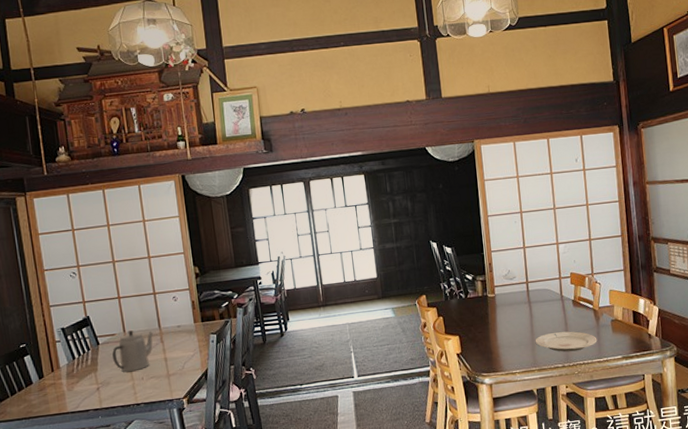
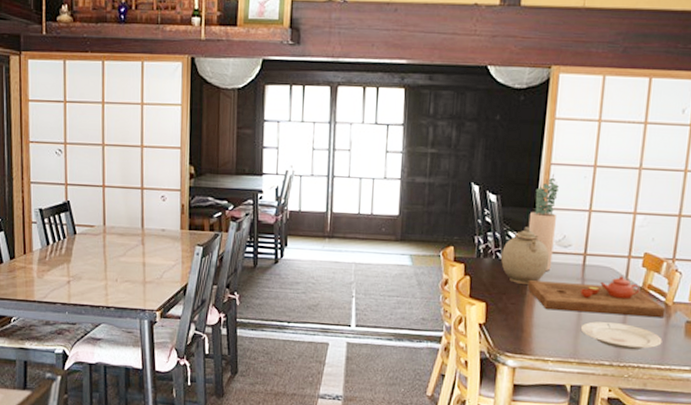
teapot: present [112,329,154,373] -> none [88,224,135,271]
teapot: none [464,269,502,316] -> present [501,227,550,284]
vase: none [479,223,504,302] -> present [528,173,559,272]
tea set: none [488,294,595,331] -> present [527,276,666,317]

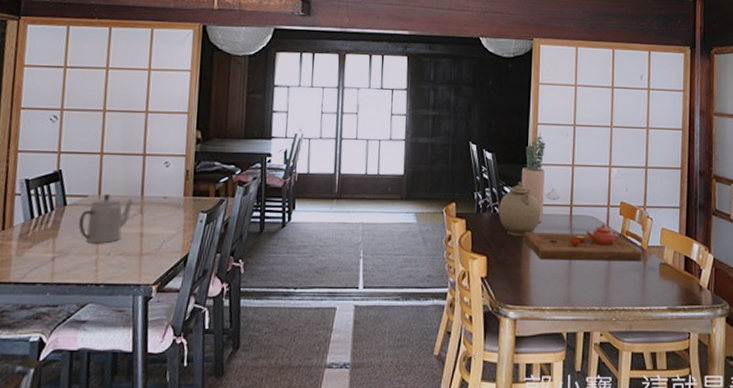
teapot: none [88,224,135,271] -> present [79,193,134,244]
plate: present [580,321,663,350] -> none [572,268,642,294]

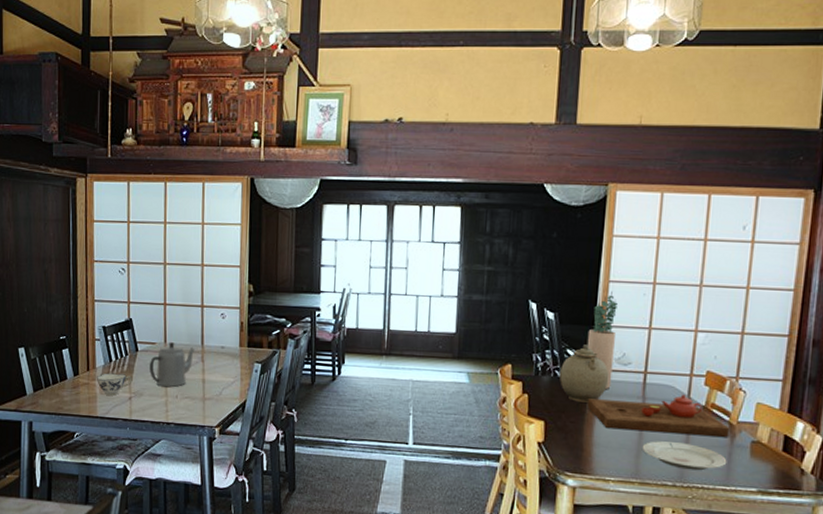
teacup: none [12,231,58,257] -> present [96,373,133,396]
plate: none [572,268,642,294] -> present [642,441,727,471]

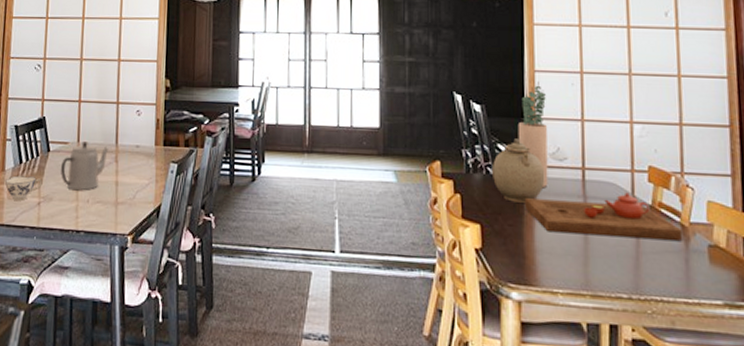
plate: present [642,441,727,471] -> none [589,246,685,281]

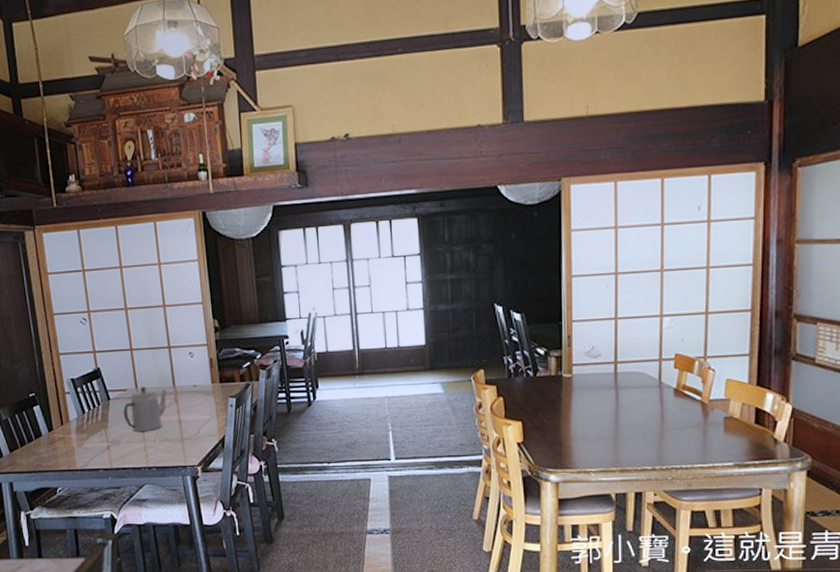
teacup: present [4,175,43,201] -> none [71,424,109,447]
teapot: present [493,139,545,203] -> none [532,342,581,399]
vase: present [517,81,548,189] -> none [555,285,584,384]
tea set: present [524,192,683,241] -> none [561,379,703,421]

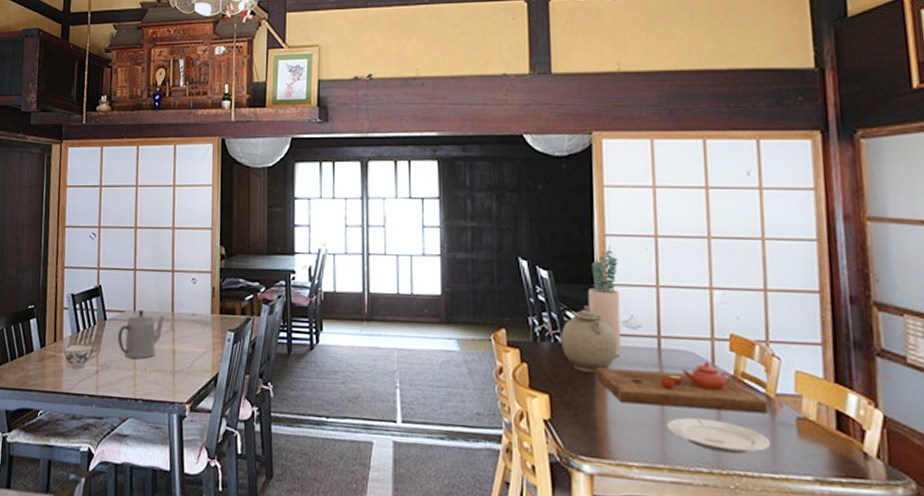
teacup: none [71,424,109,447] -> present [63,344,100,369]
teapot: none [532,342,581,399] -> present [561,306,618,372]
vase: none [555,285,584,384] -> present [587,245,621,358]
tea set: none [561,379,703,421] -> present [595,362,769,413]
plate: none [619,426,703,453] -> present [666,417,771,454]

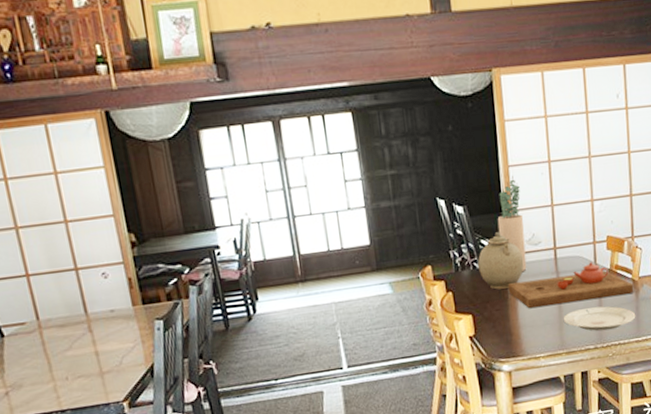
teapot: present [118,309,165,360] -> none [23,316,79,372]

